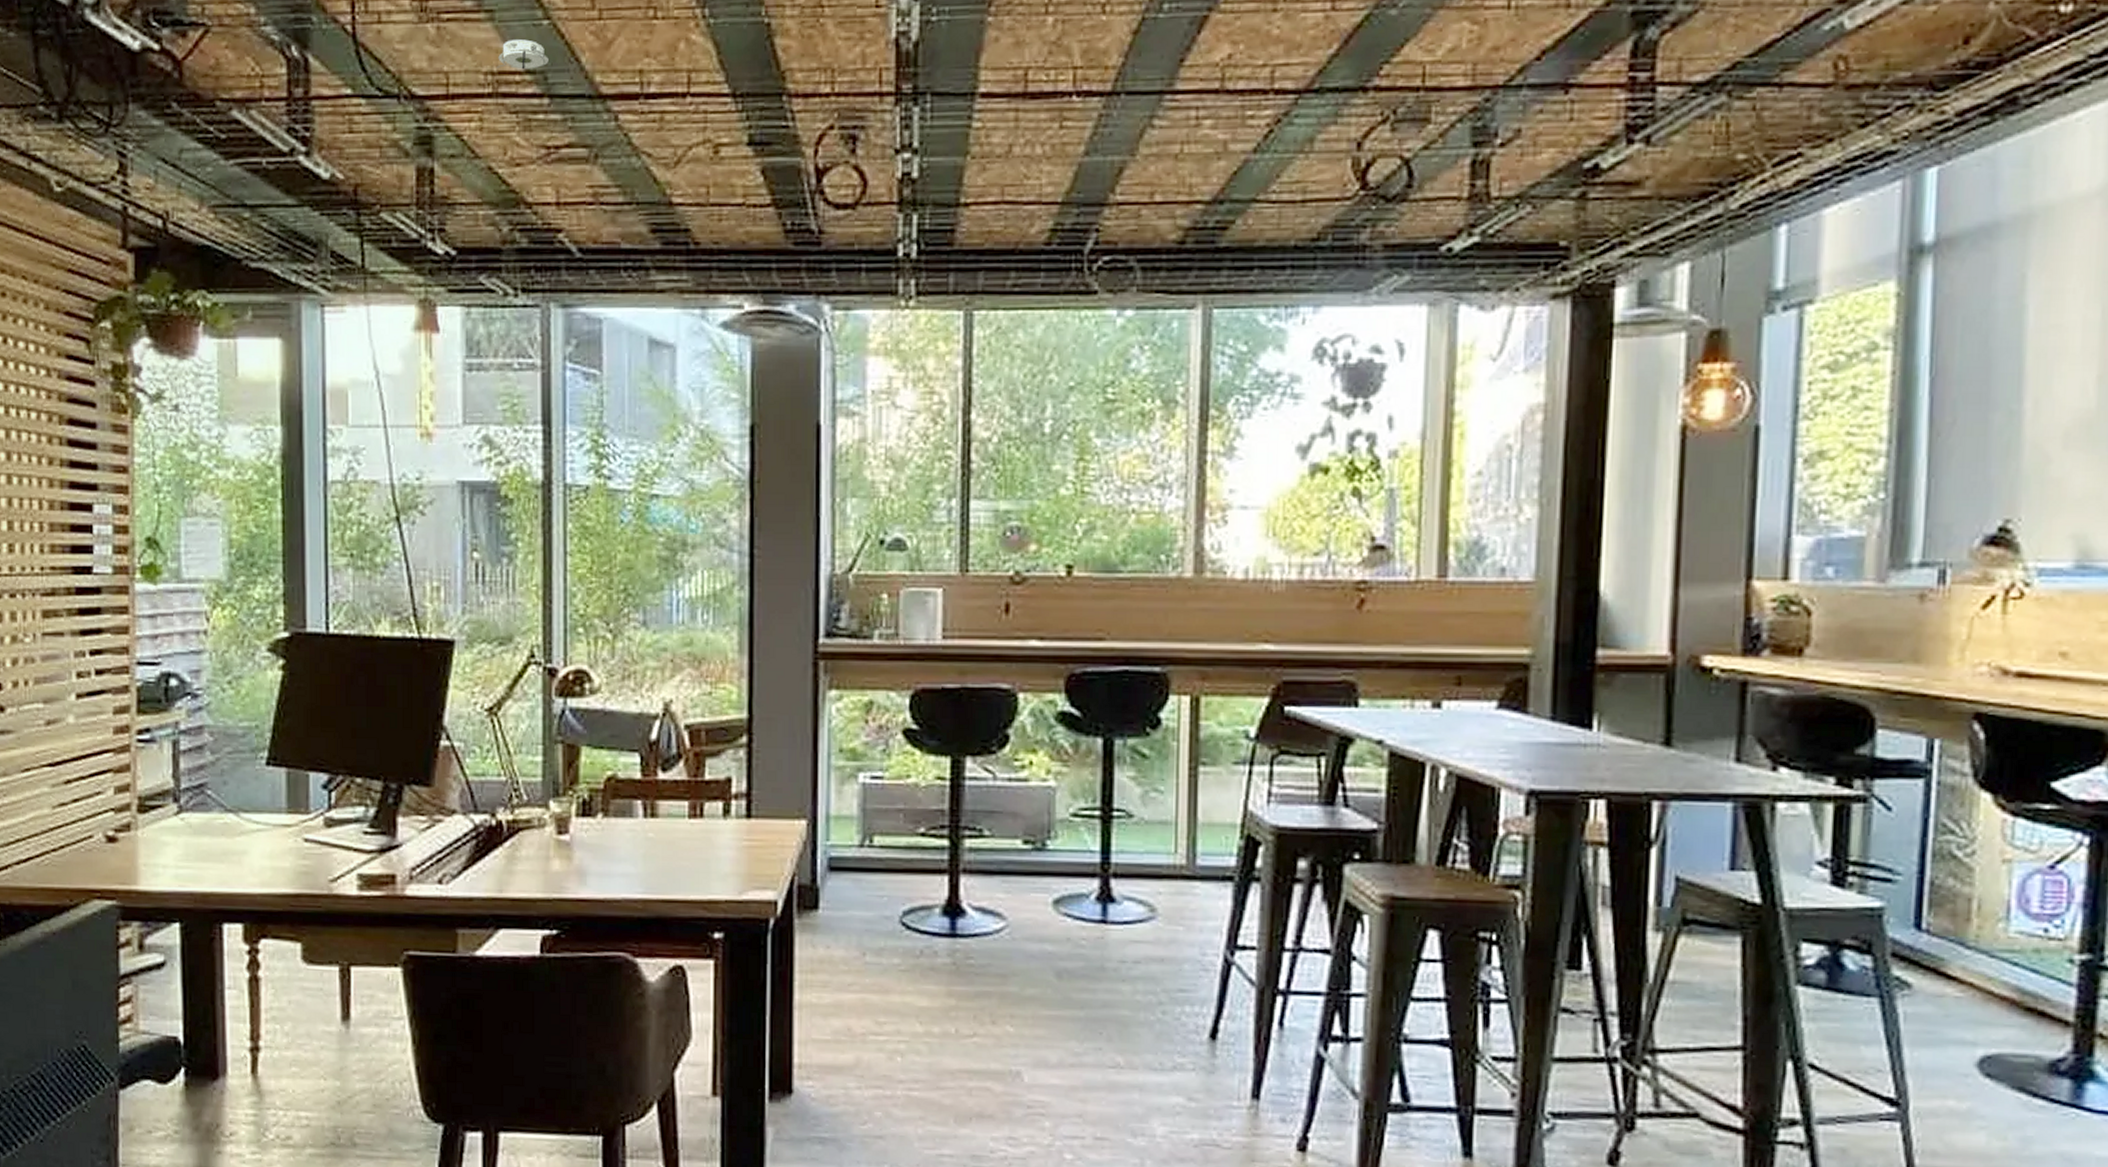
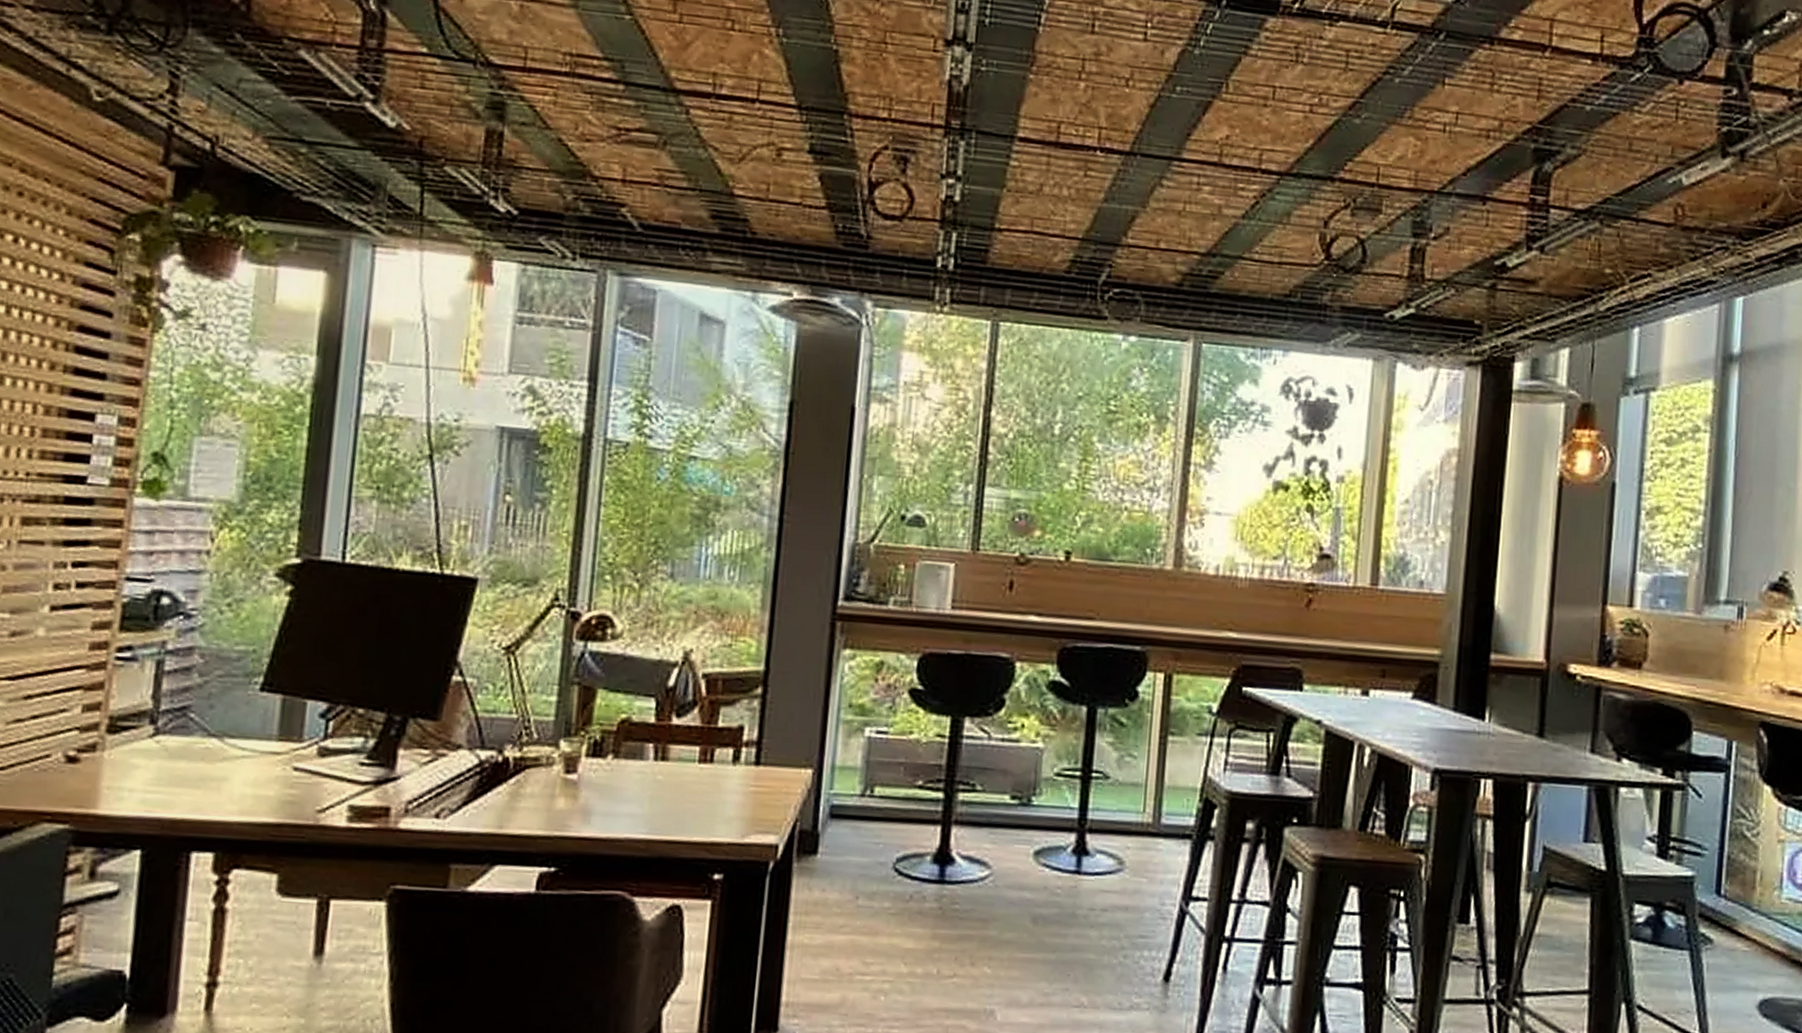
smoke detector: present [497,39,549,70] -> none [576,27,627,57]

